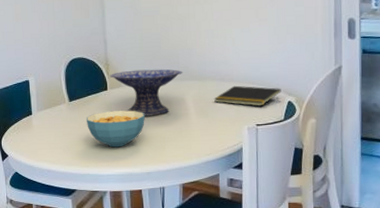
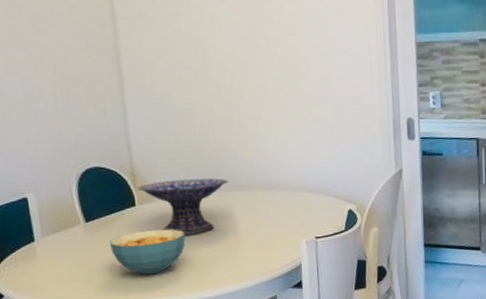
notepad: present [213,85,281,106] -> none [266,194,341,217]

